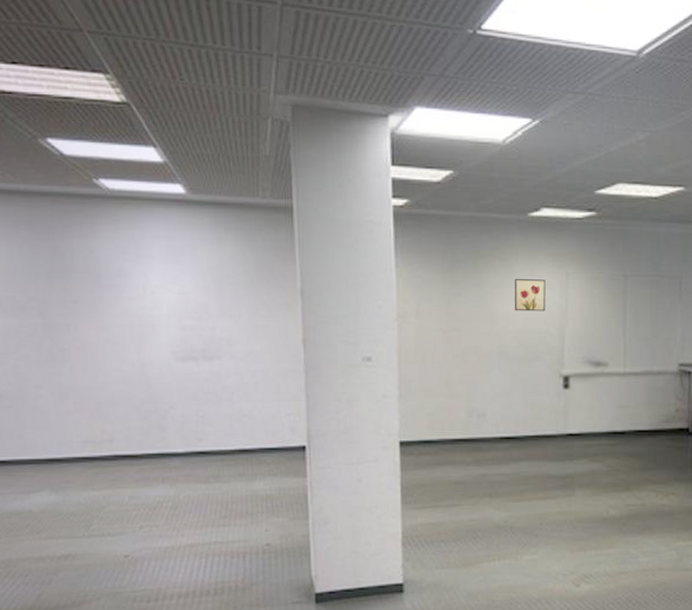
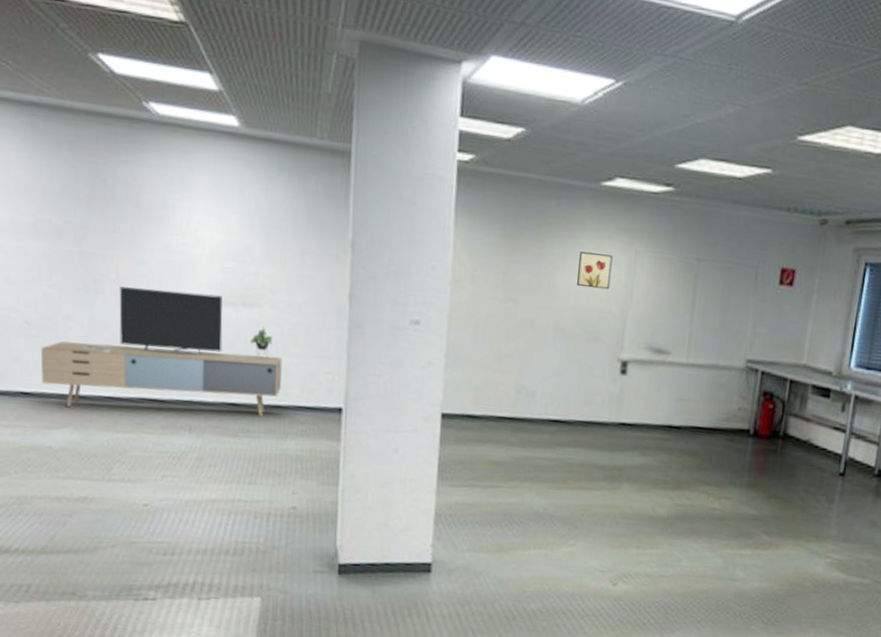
media console: none [13,351,246,471] -> present [40,286,283,417]

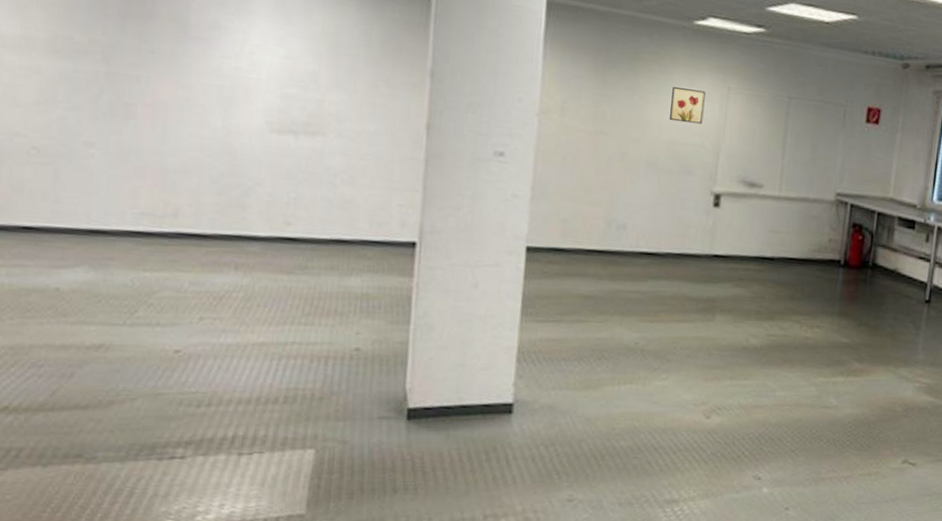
media console: present [40,286,283,417] -> none [49,111,349,252]

